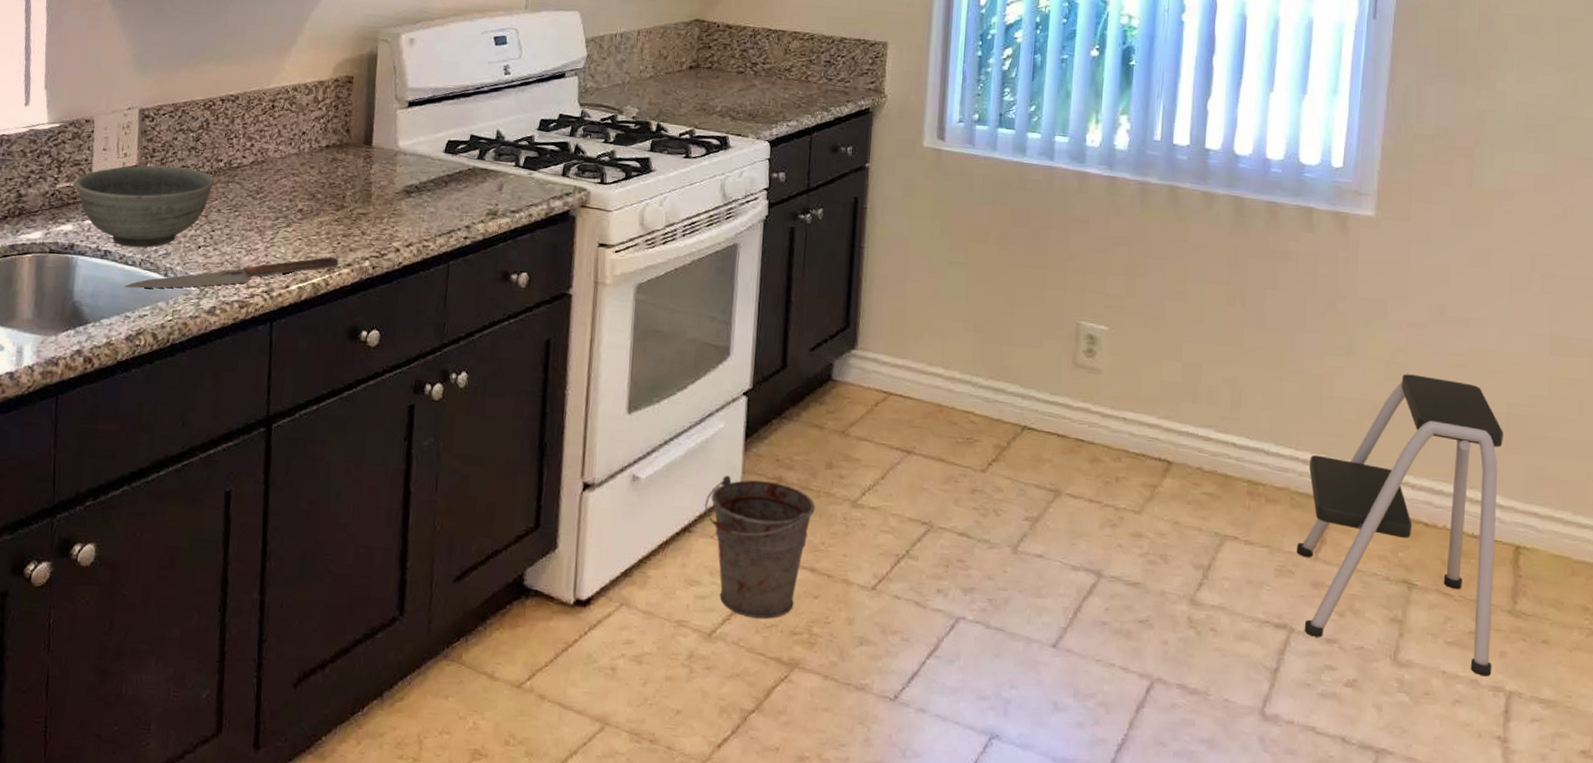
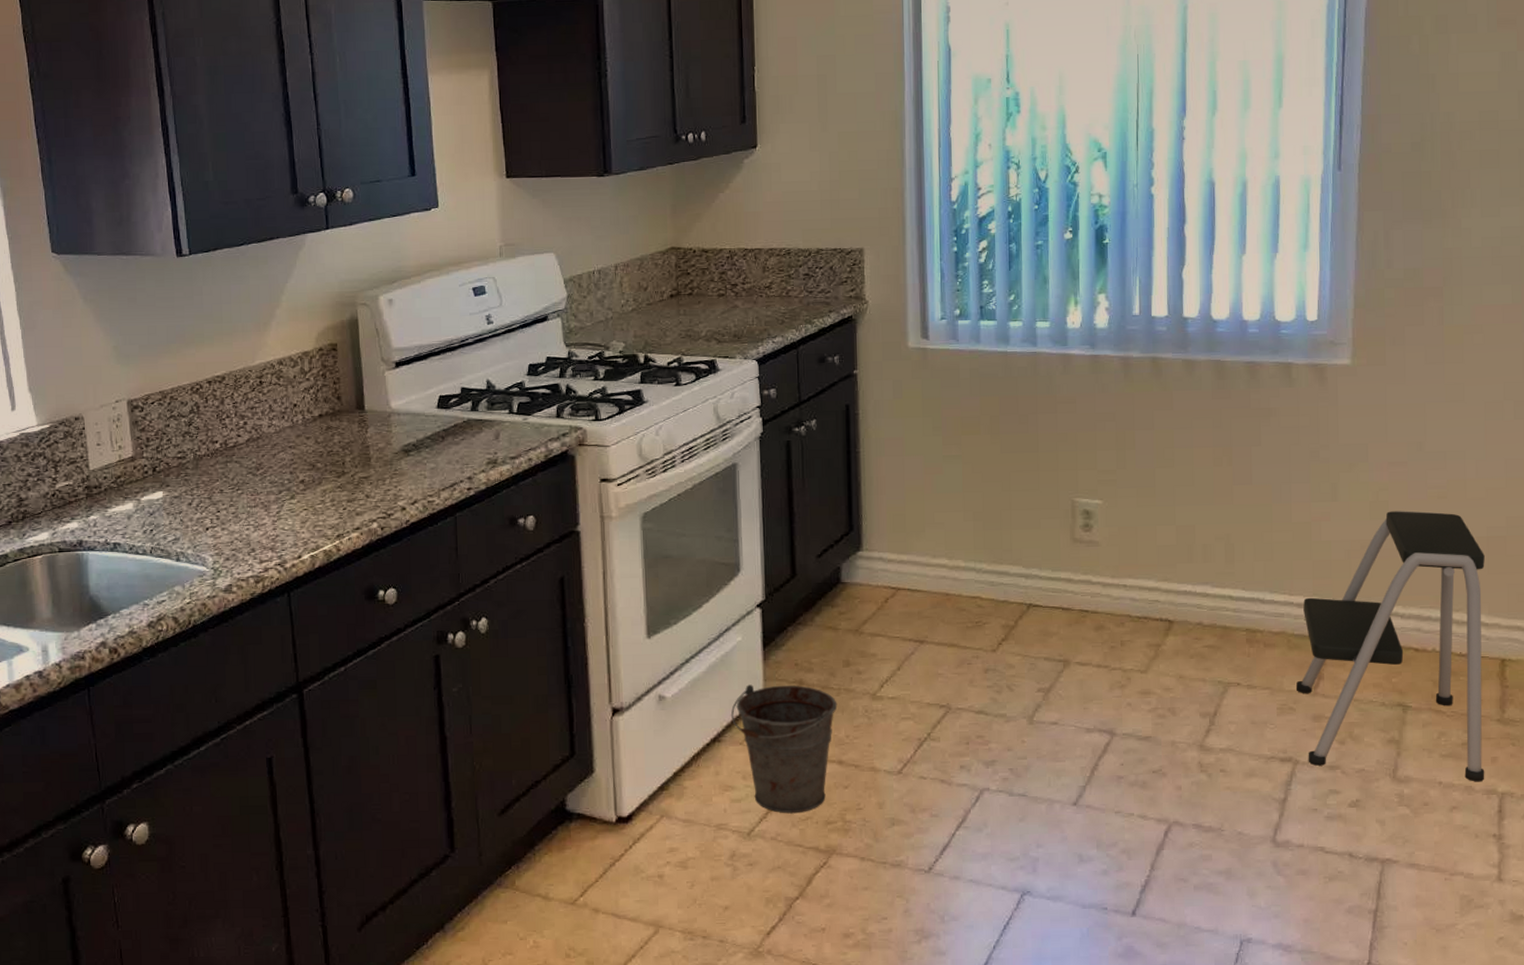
bowl: present [75,165,215,248] -> none [74,453,213,537]
kitchen knife: present [124,257,339,289] -> none [138,523,347,577]

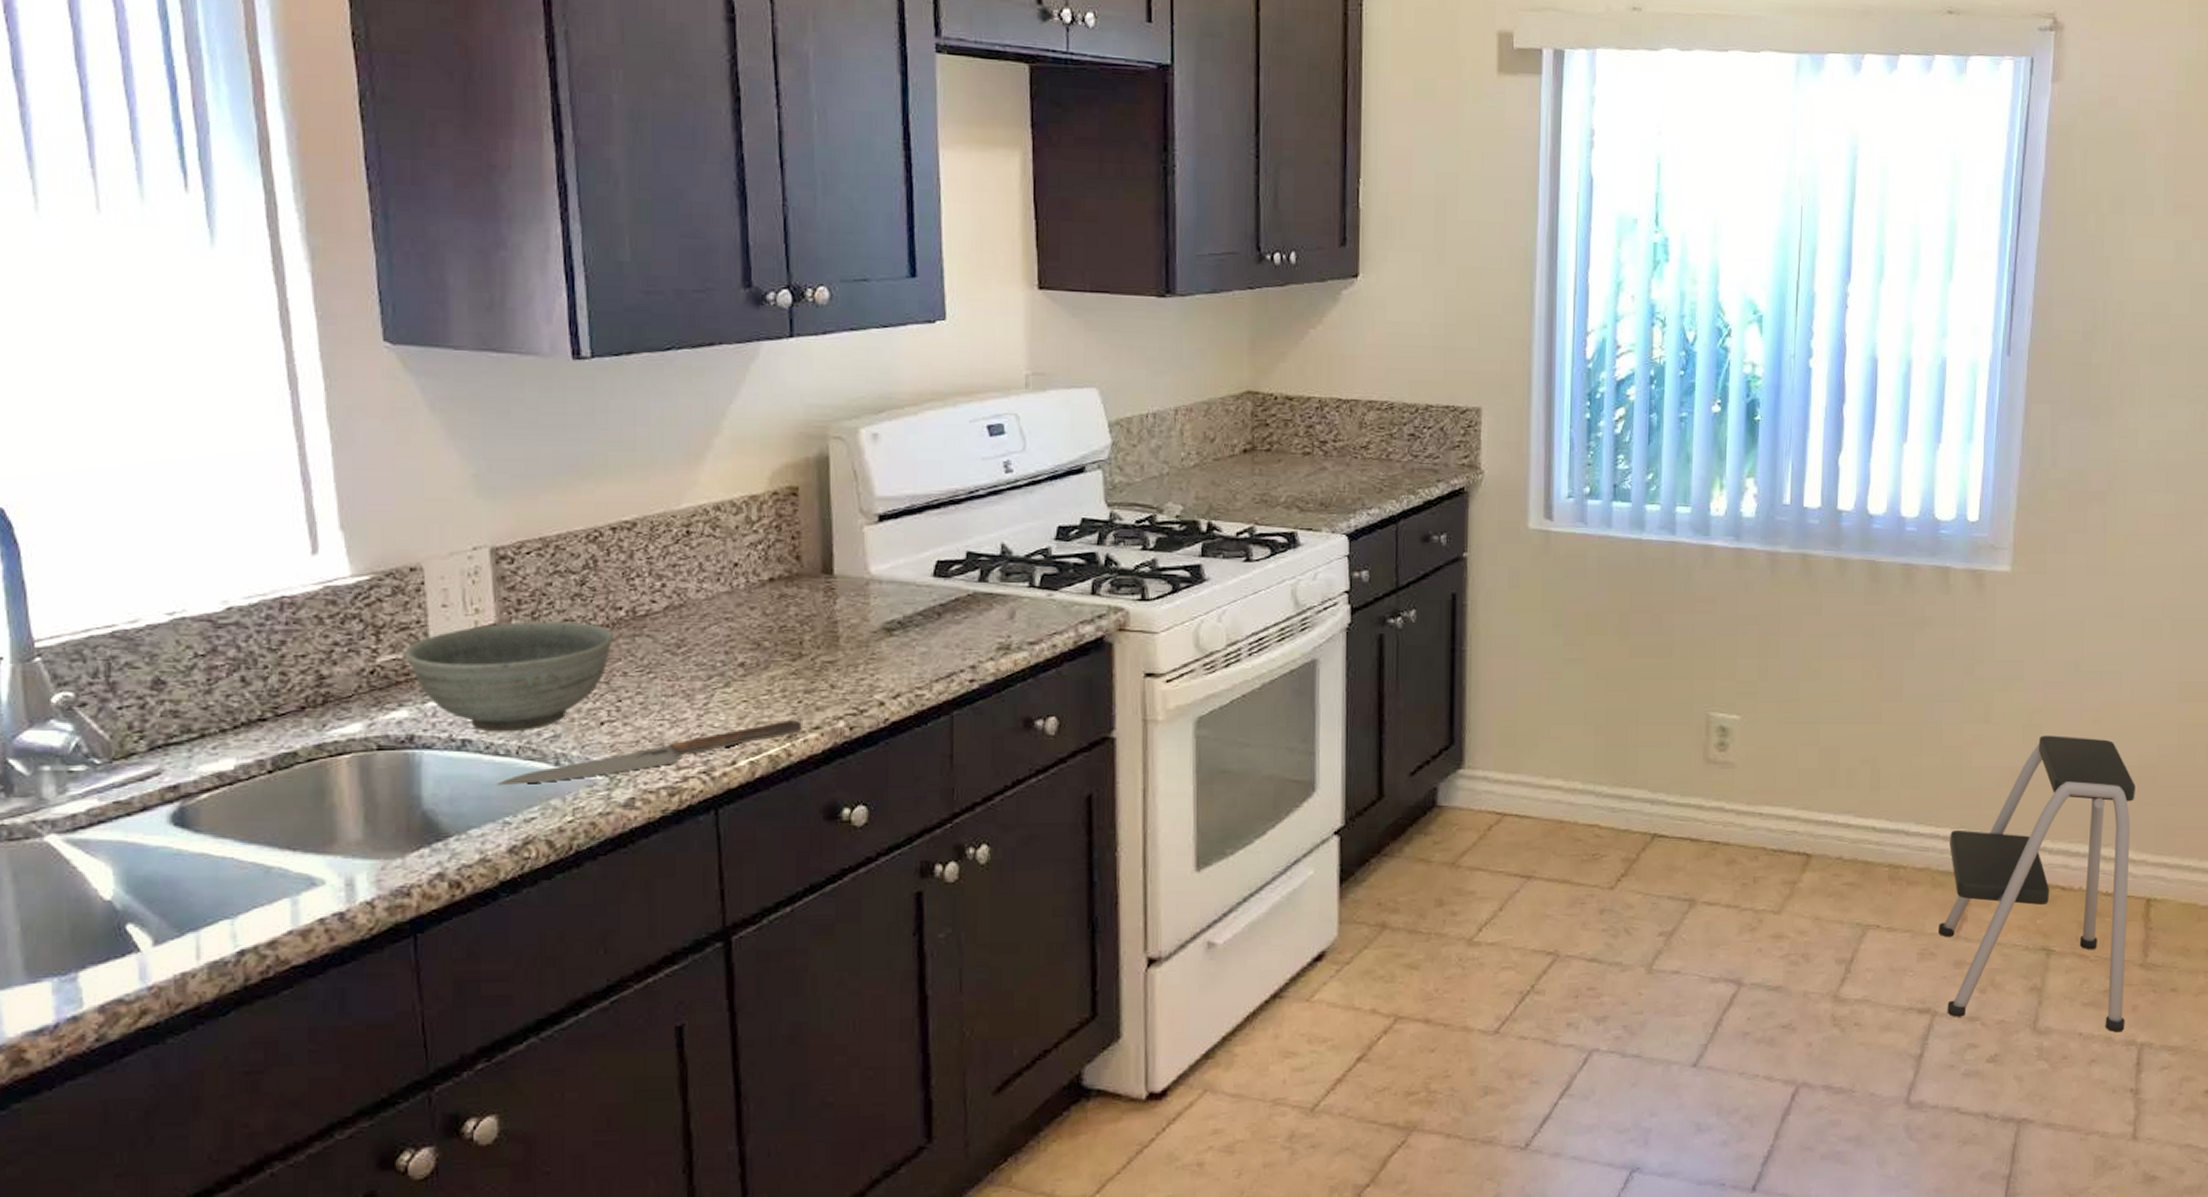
bowl: none [74,453,213,537] -> present [404,621,615,732]
kitchen knife: none [138,523,347,577] -> present [497,720,802,786]
bucket: present [730,684,838,813] -> none [1296,928,1427,1083]

